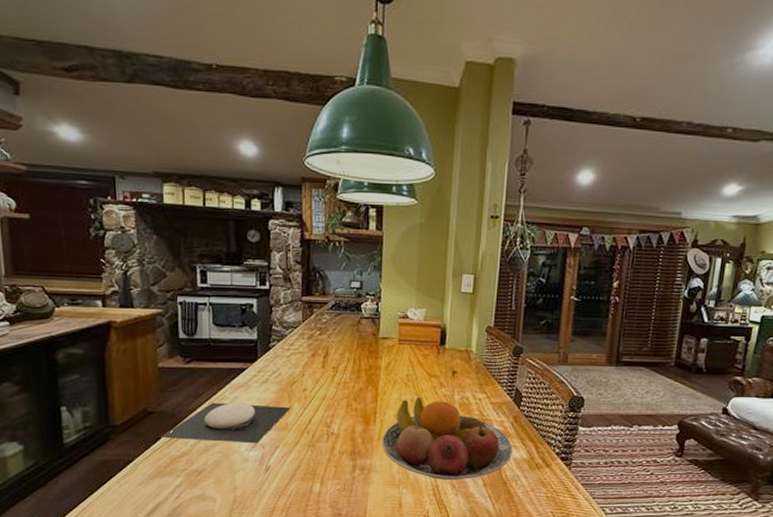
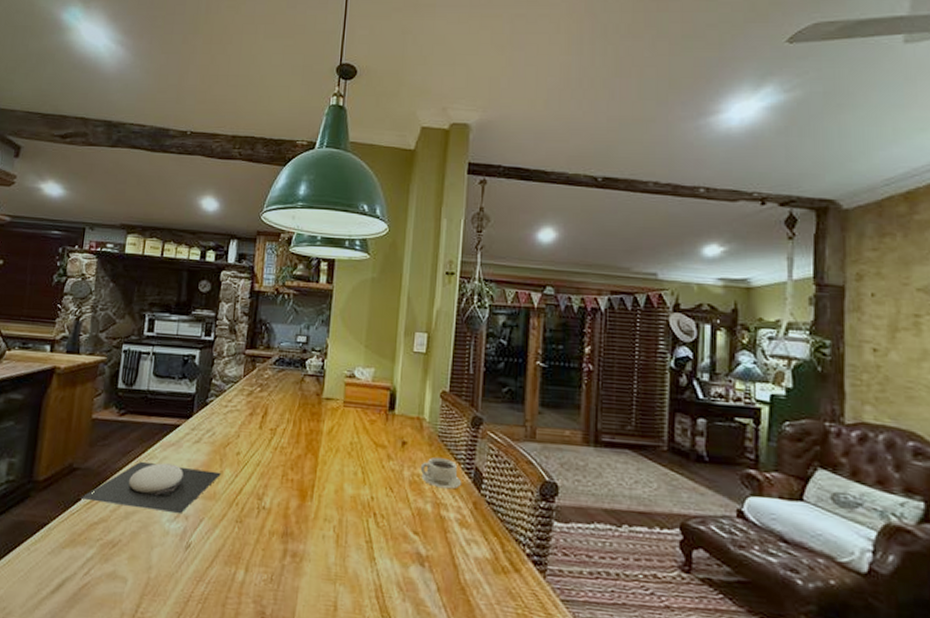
fruit bowl: present [381,397,513,480] -> none [318,470,473,581]
teacup: none [468,382,504,408] -> present [420,457,461,489]

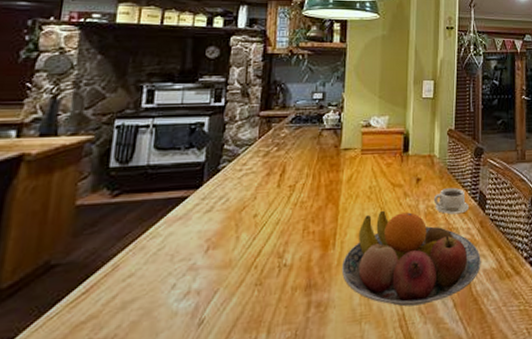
plate: present [80,461,221,513] -> none [61,238,237,299]
fruit bowl: none [318,470,473,581] -> present [341,210,481,307]

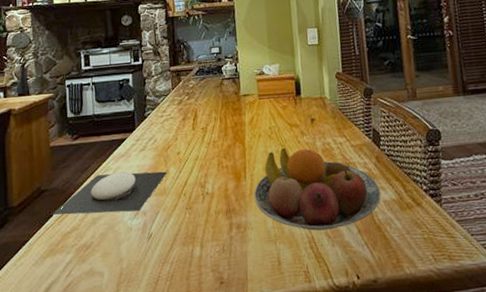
plate: none [61,238,237,299] -> present [52,171,167,215]
teacup: present [433,187,469,215] -> none [329,125,363,151]

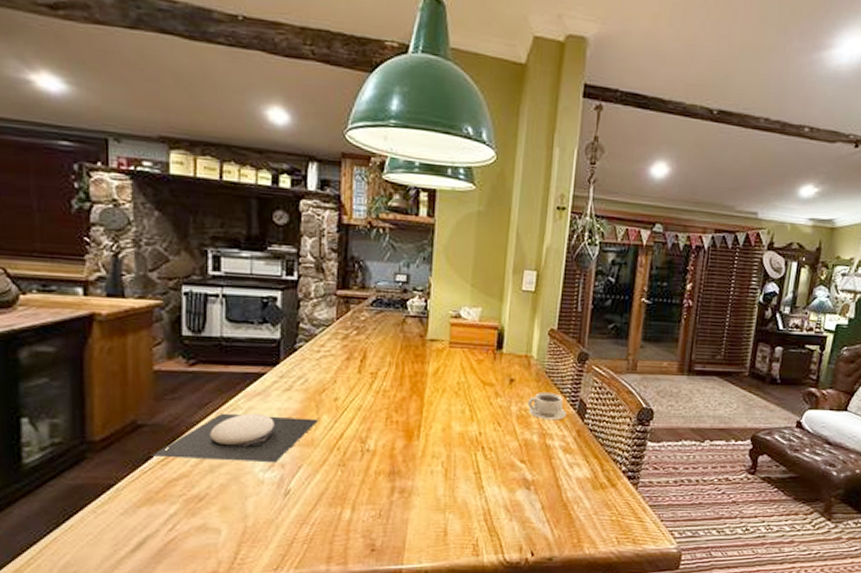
fruit bowl: present [253,147,381,231] -> none [425,408,575,503]
teacup: none [329,125,363,151] -> present [527,391,566,420]

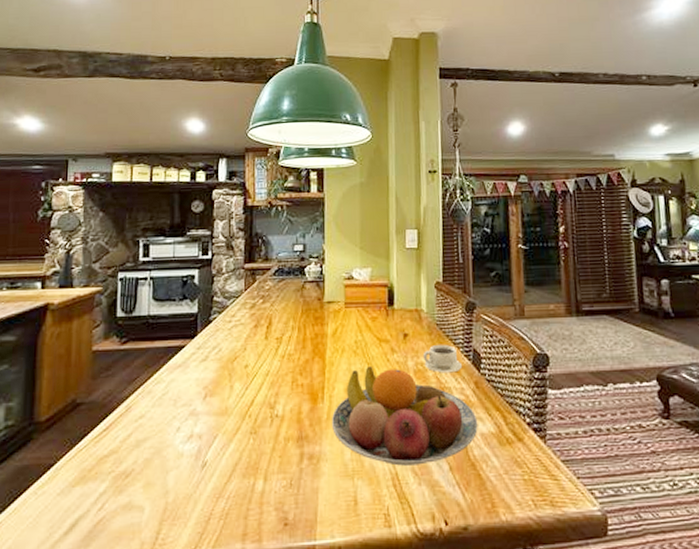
plate: present [152,413,318,462] -> none [87,385,231,435]
fruit bowl: none [425,408,575,503] -> present [331,365,478,466]

